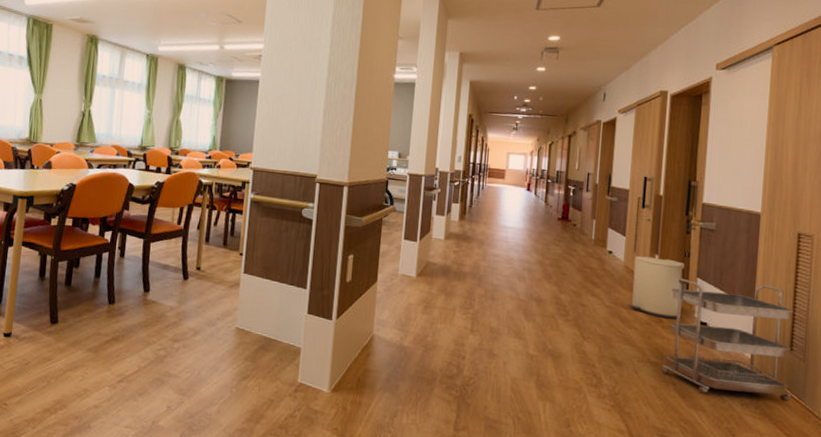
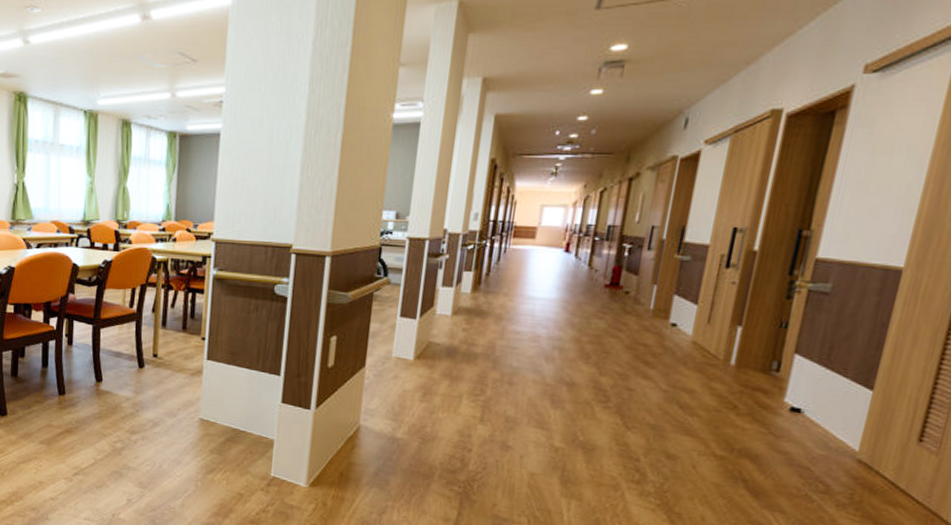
pedal bin: present [627,256,684,320] -> none [691,328,779,406]
utility cart: present [660,278,794,402] -> none [728,354,933,503]

